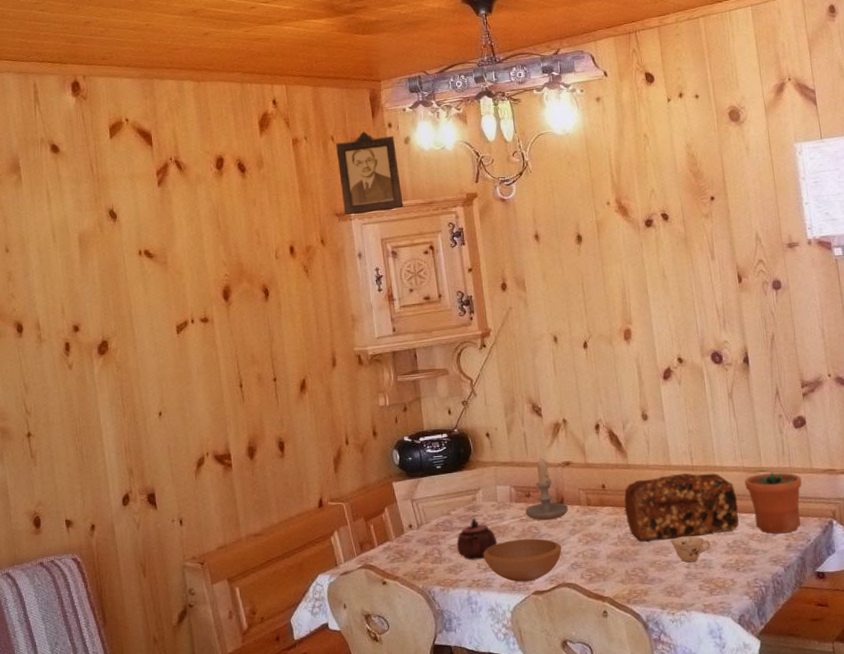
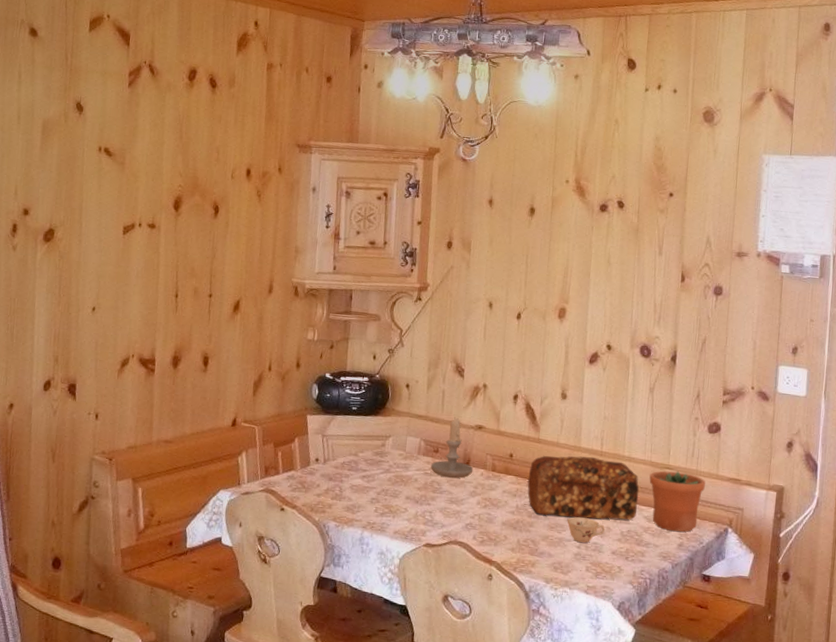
photo frame: present [336,131,403,215] -> none [306,68,368,151]
teapot: present [456,518,498,559] -> none [358,463,399,502]
bowl: present [483,538,562,582] -> none [382,491,460,533]

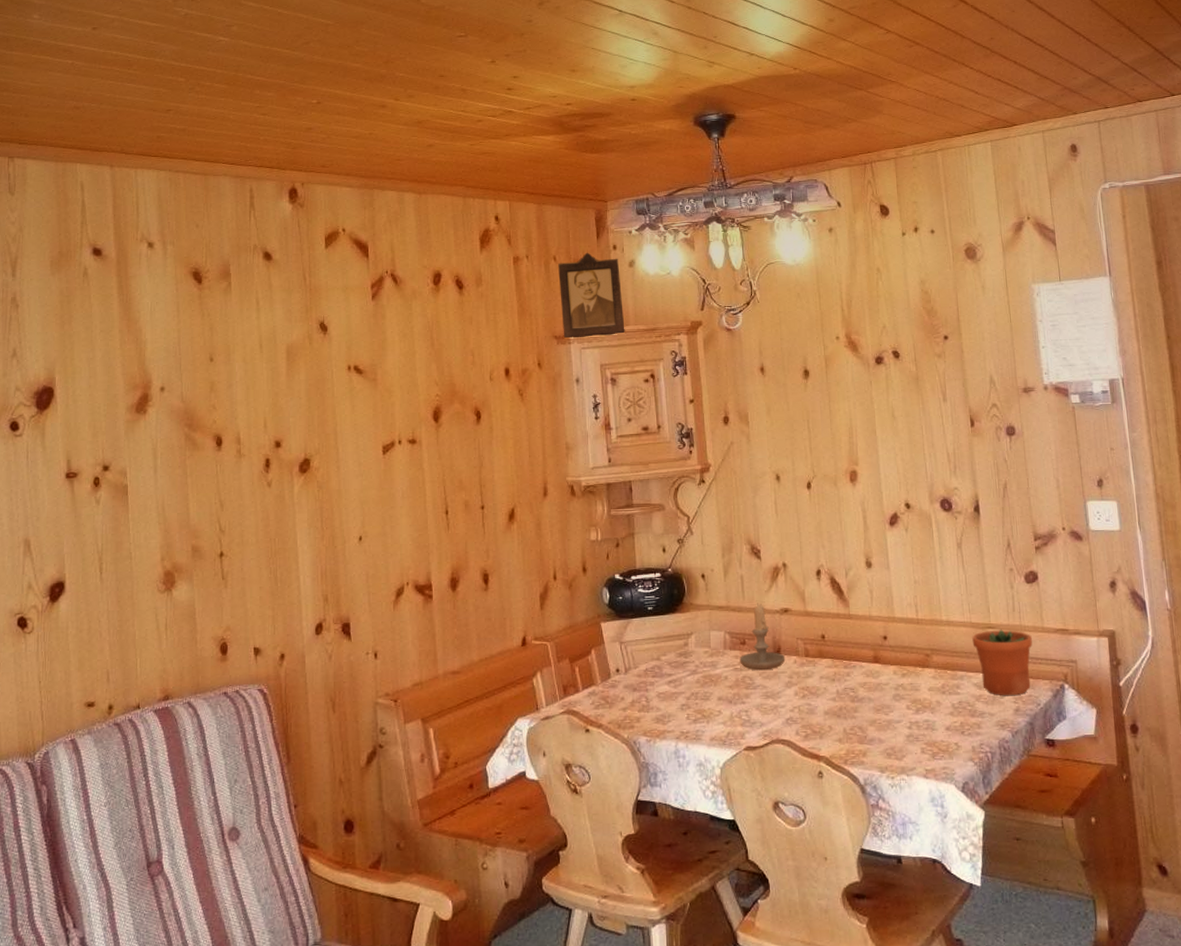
photo frame: none [306,68,368,151] -> present [558,252,625,338]
bread loaf: present [527,455,640,520] -> none [844,626,965,698]
teacup: present [567,517,605,543] -> none [893,694,934,722]

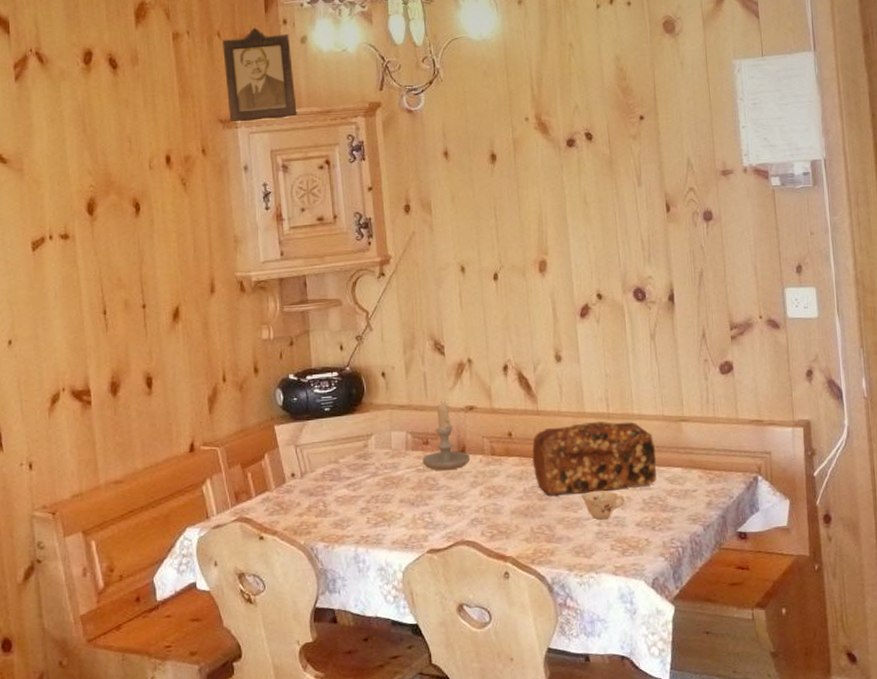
bread loaf: none [844,626,965,698] -> present [532,421,657,496]
teacup: none [893,694,934,722] -> present [582,490,625,519]
planter: present [972,629,1032,696] -> none [664,422,726,490]

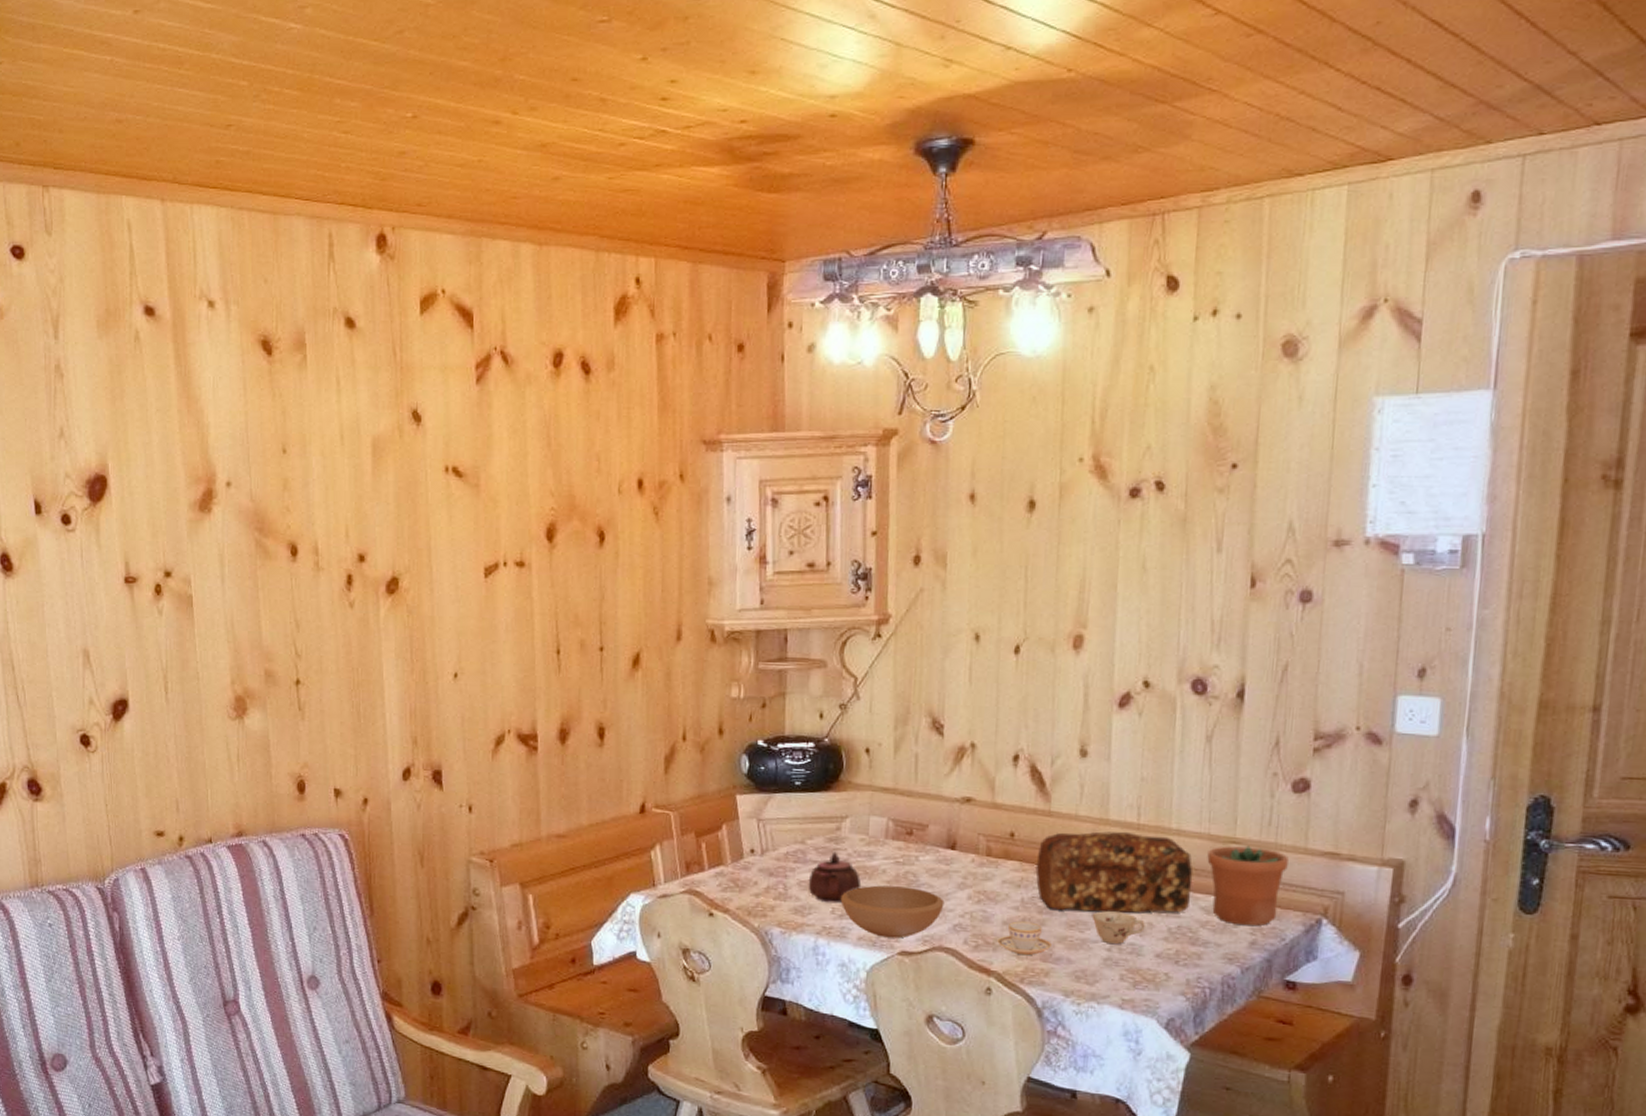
photo frame: present [222,27,297,122] -> none [713,330,795,445]
teapot: none [344,467,390,513] -> present [808,852,862,902]
bowl: none [373,491,462,539] -> present [840,885,945,939]
candle: present [422,401,471,471] -> none [903,788,961,868]
teacup: none [509,509,553,539] -> present [997,921,1051,956]
planter: none [664,422,726,490] -> present [1207,845,1289,926]

